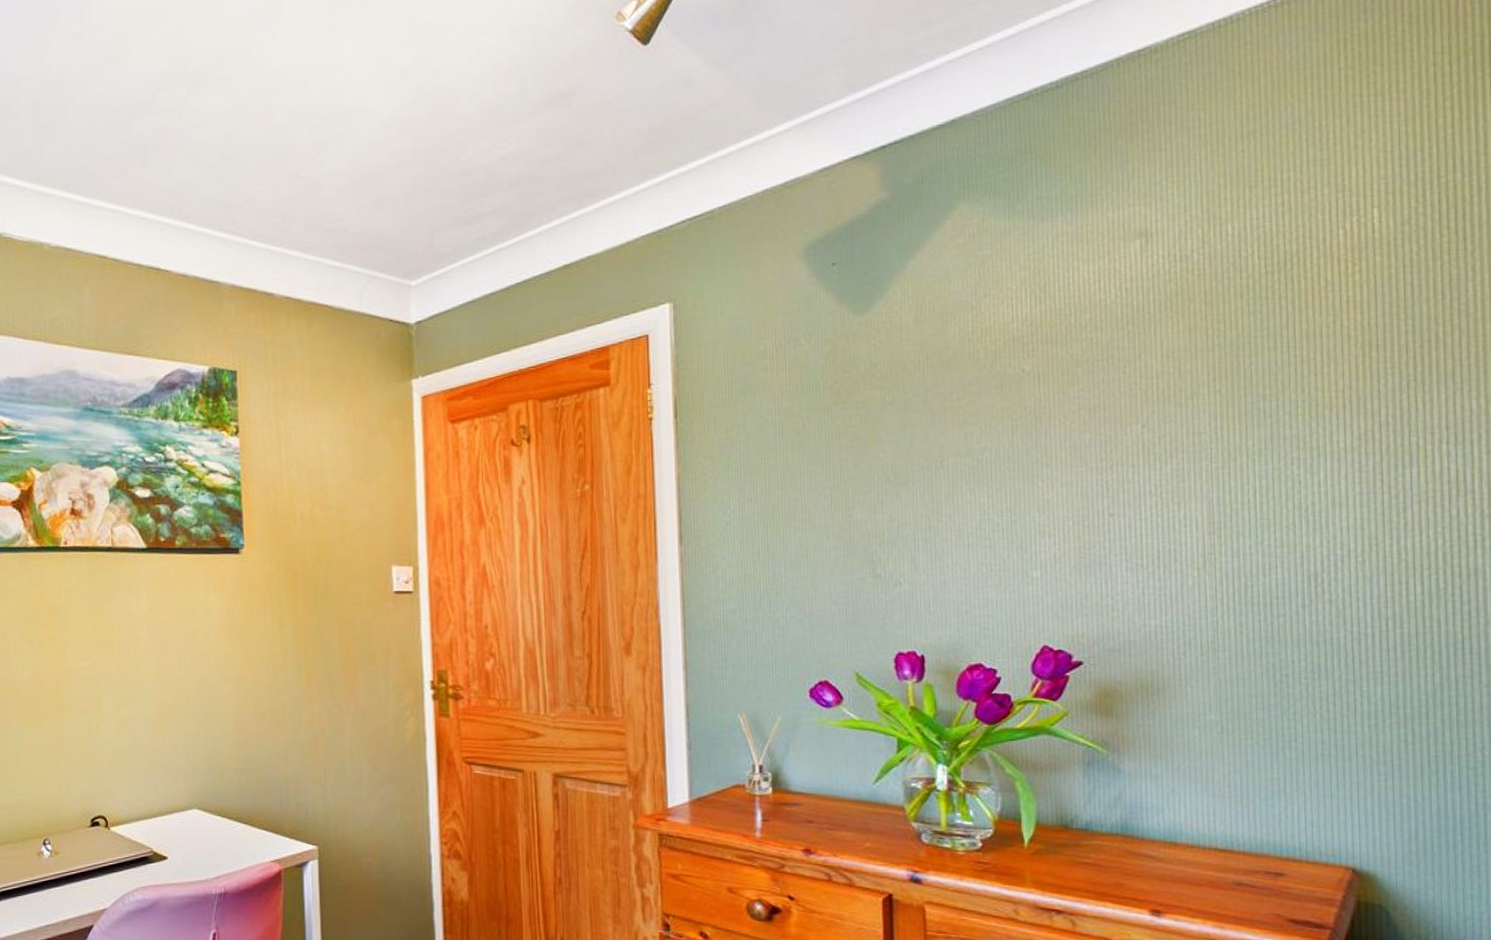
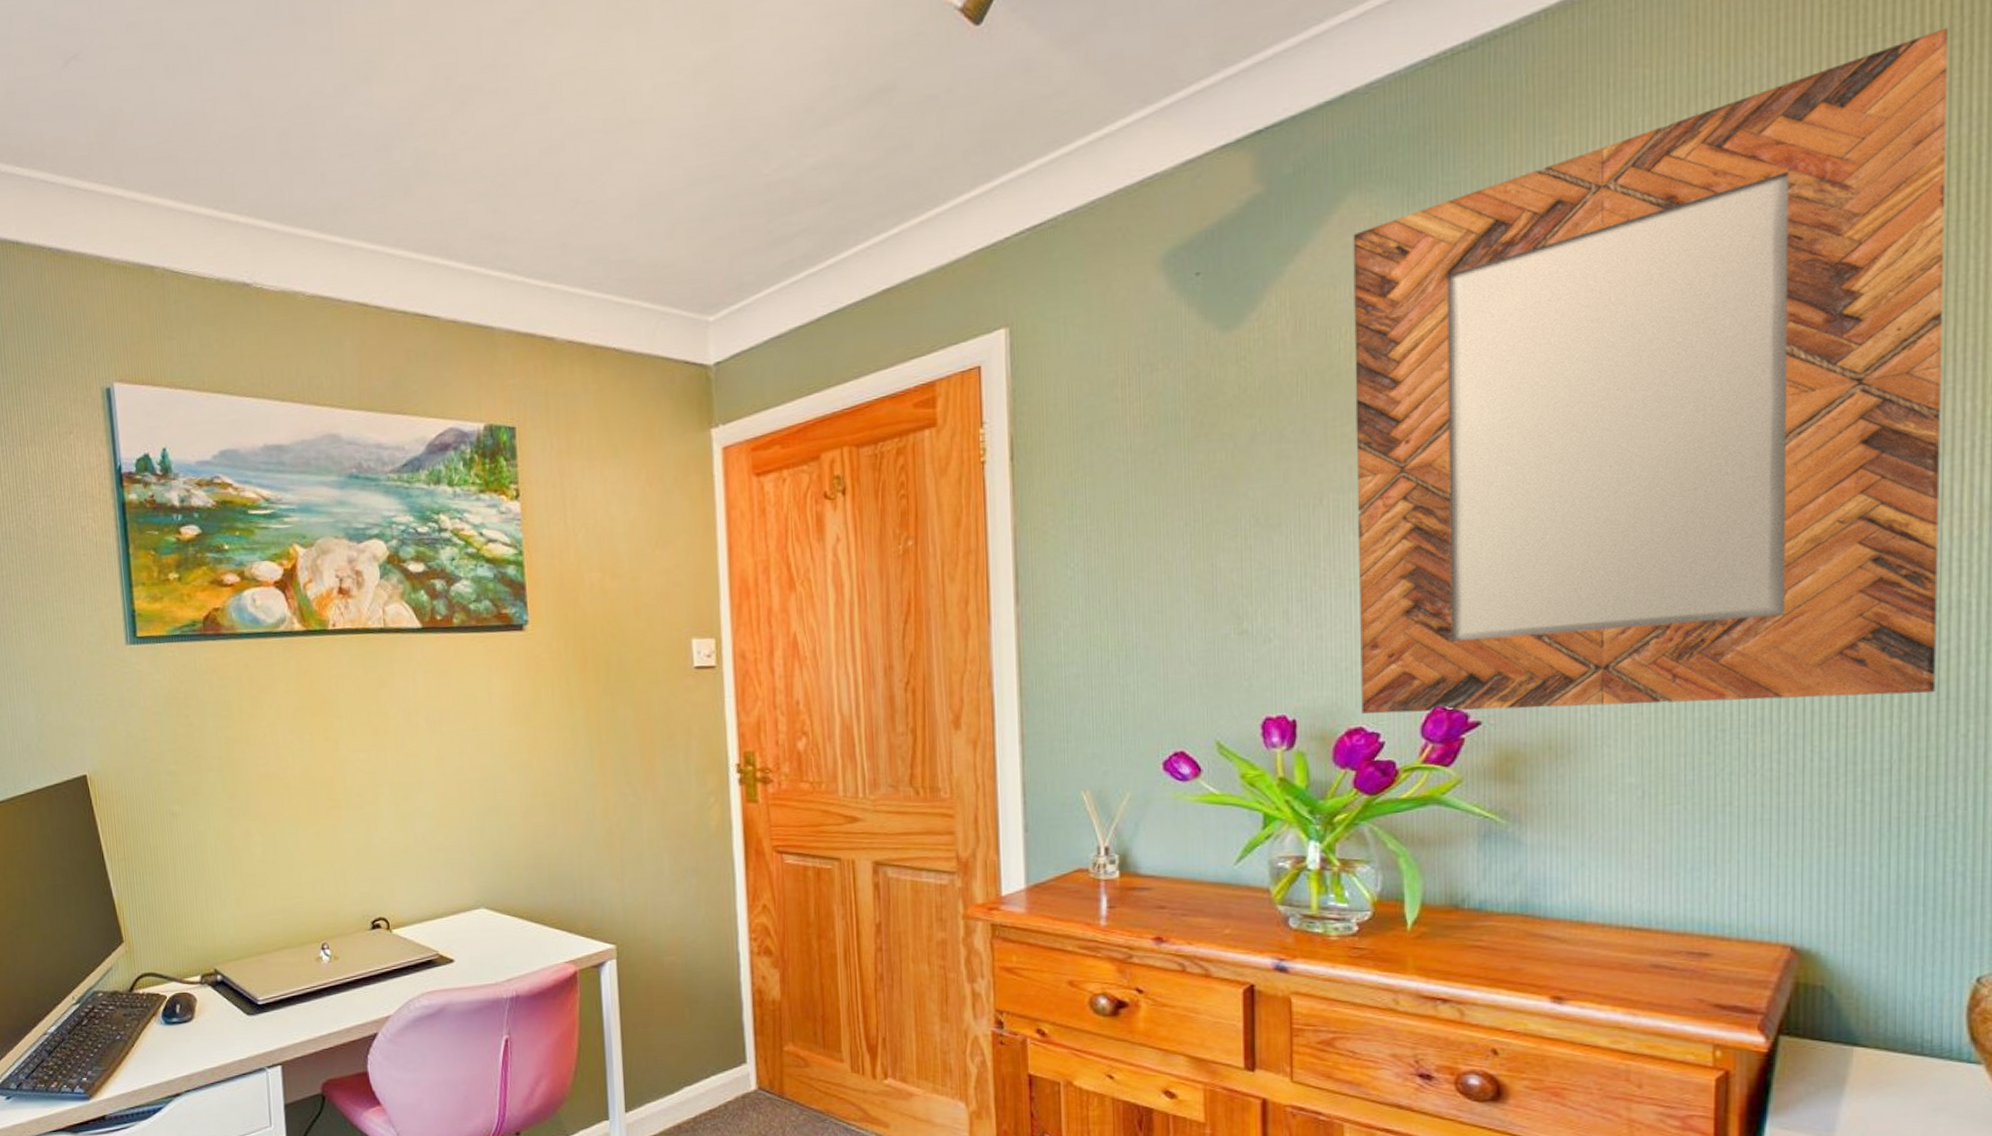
home mirror: none [964,92,1461,652] -> present [1353,27,1949,714]

